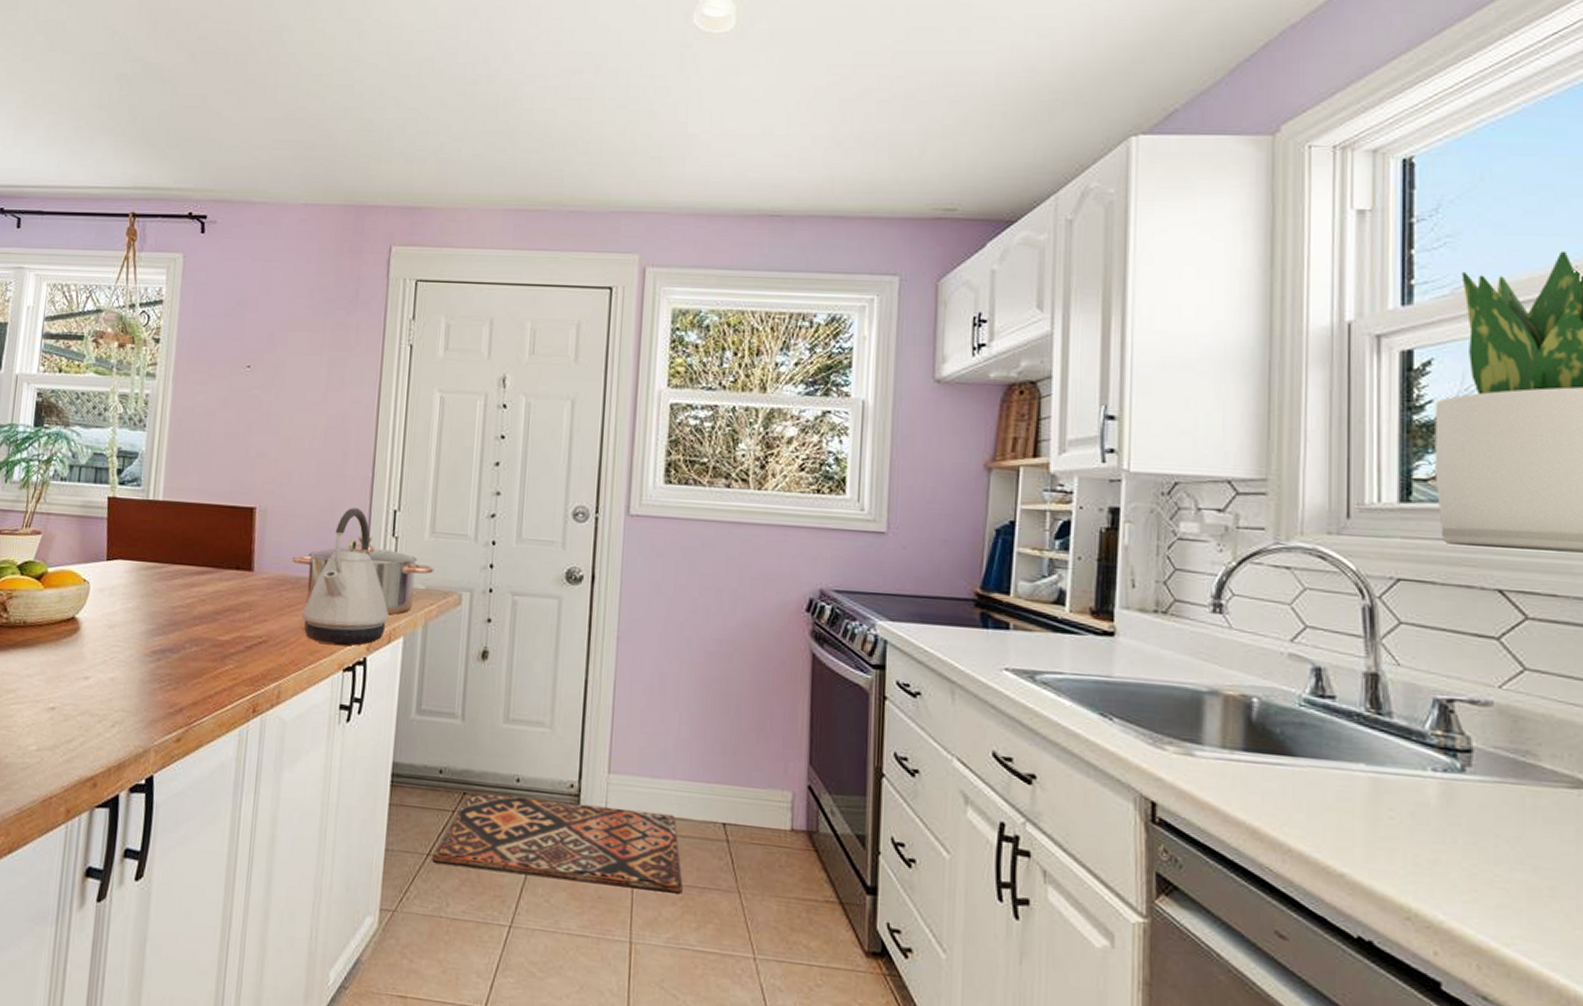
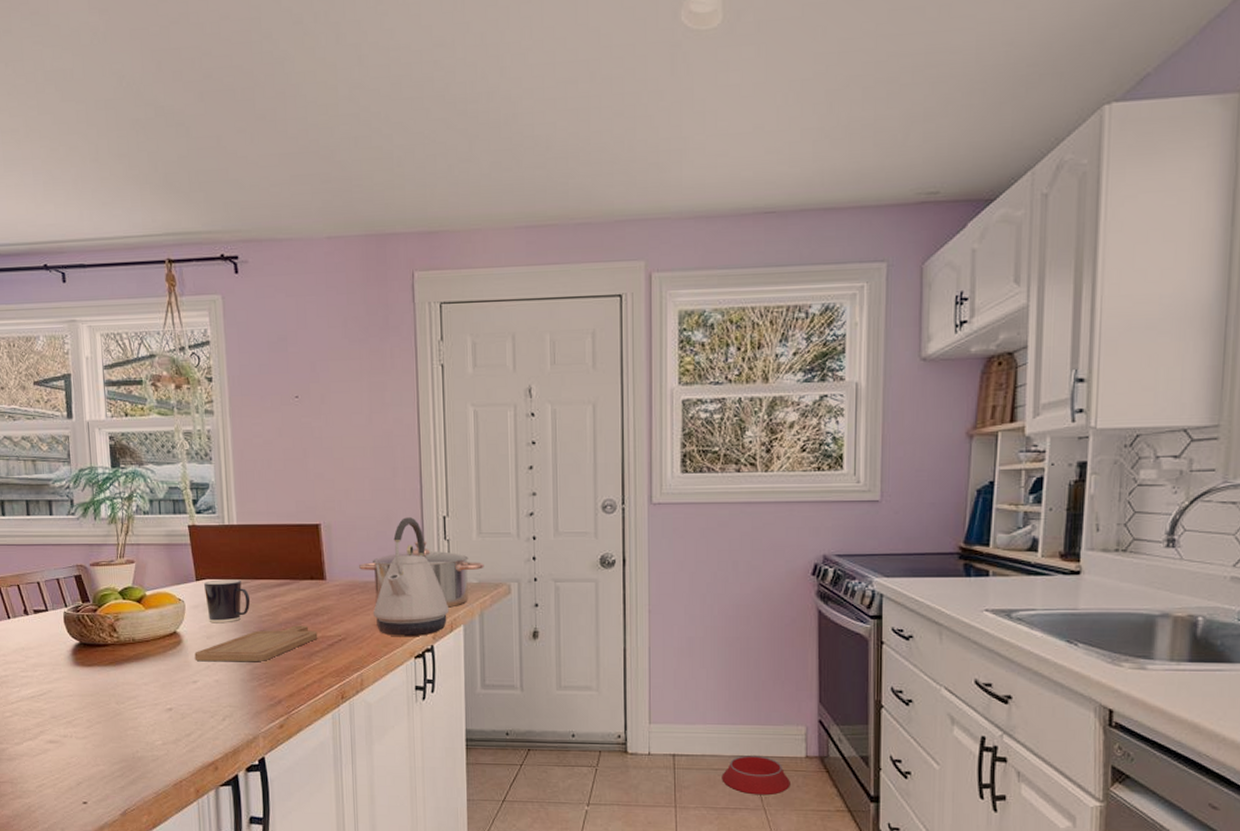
chopping board: none [91,621,236,661] -> present [194,625,318,662]
mug: none [114,561,165,612] -> present [203,579,251,623]
doormat: present [432,792,683,894] -> none [507,748,717,815]
pet bowl: none [690,822,772,875] -> present [722,755,790,796]

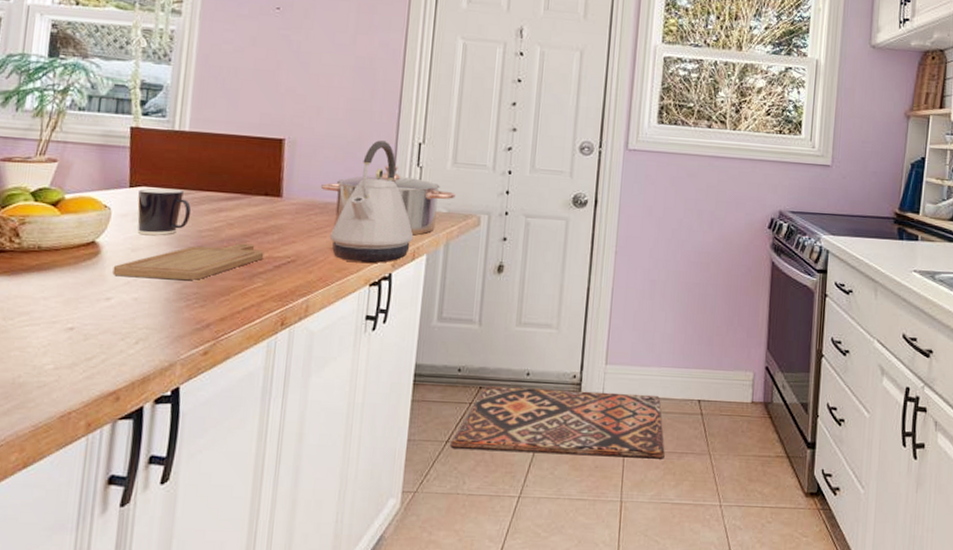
doormat: none [507,748,717,815] -> present [450,386,665,459]
pet bowl: present [722,755,790,796] -> none [671,399,736,440]

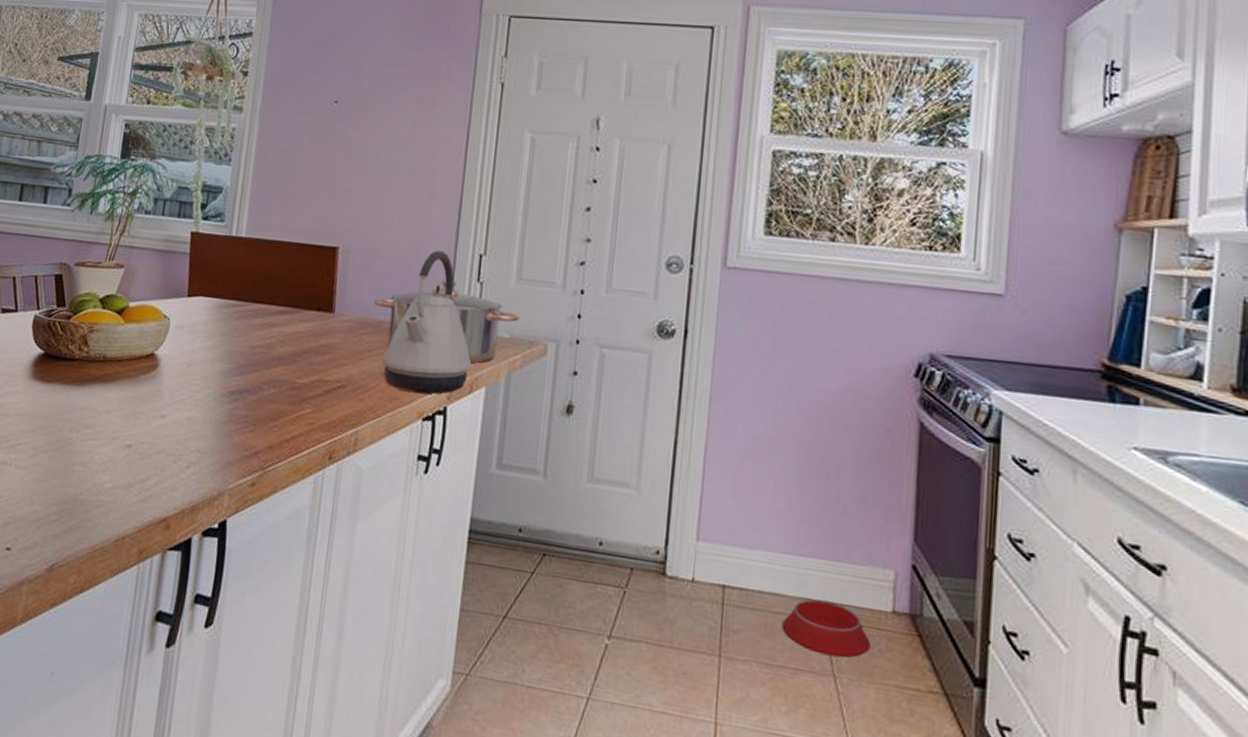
chopping board: present [113,243,264,281] -> none [169,362,315,402]
mug: present [137,188,192,236] -> none [193,298,245,351]
doormat: present [450,386,665,459] -> none [508,553,774,674]
pet bowl: none [671,399,736,440] -> present [782,599,871,658]

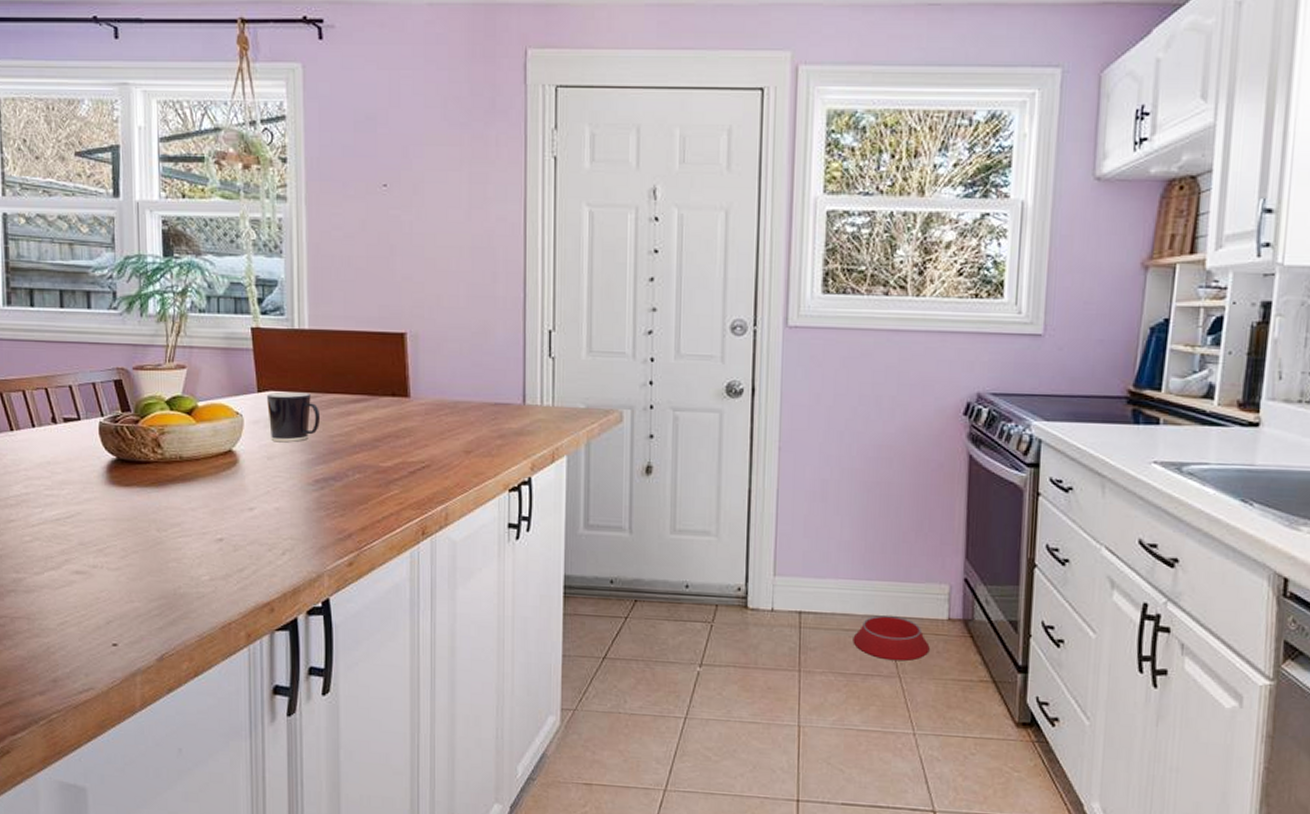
mug: none [193,298,245,351] -> present [266,392,321,443]
cooking pot: present [375,279,520,364] -> none [449,357,594,435]
kettle: present [382,250,472,395] -> none [464,330,551,467]

